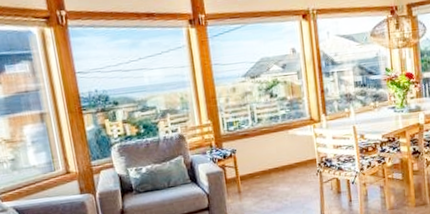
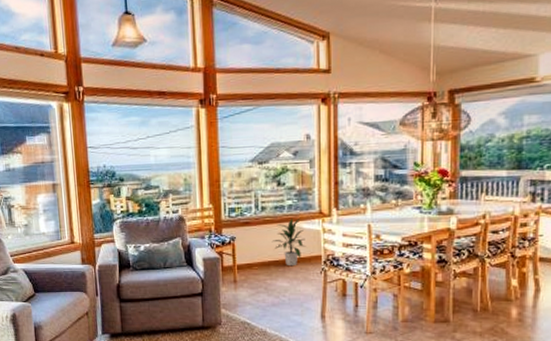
indoor plant: none [270,126,302,172] -> present [271,218,307,267]

